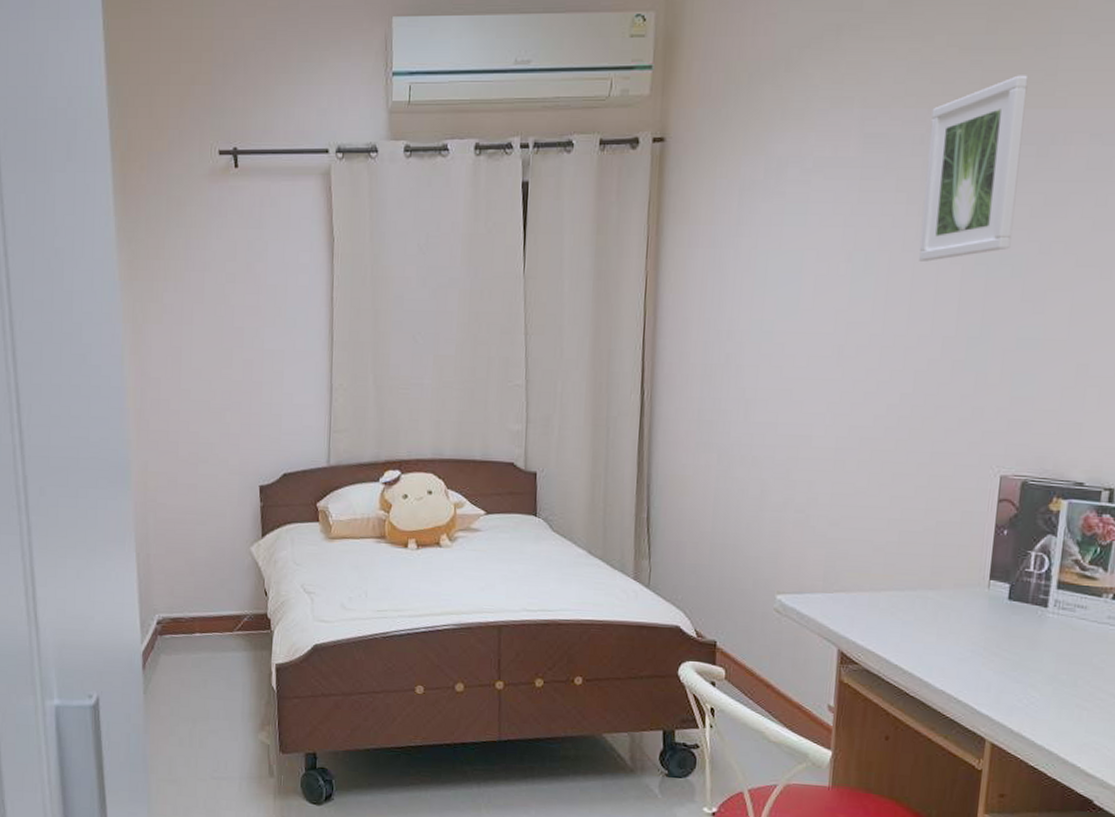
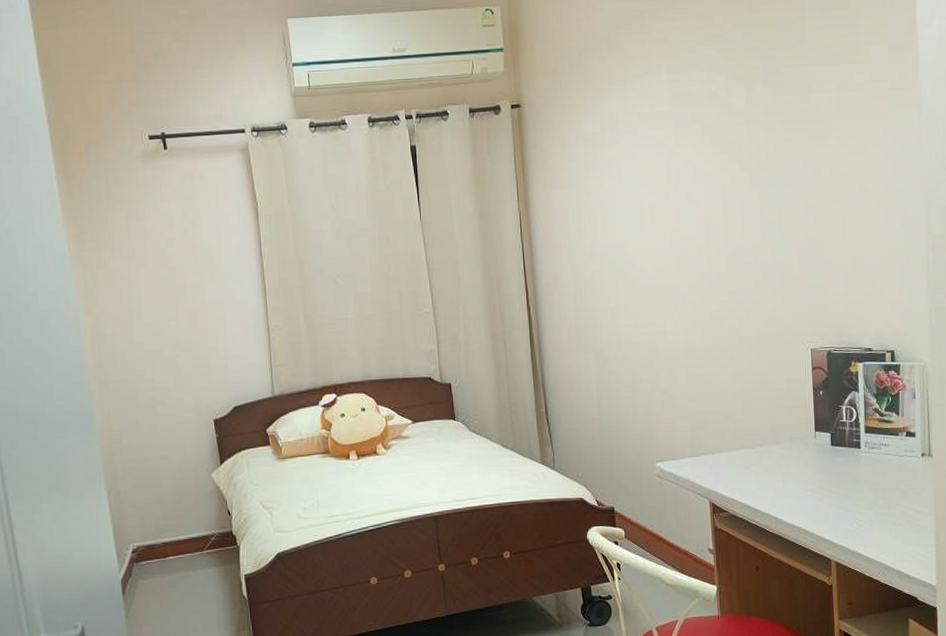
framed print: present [918,75,1029,262] -> none [720,42,792,188]

